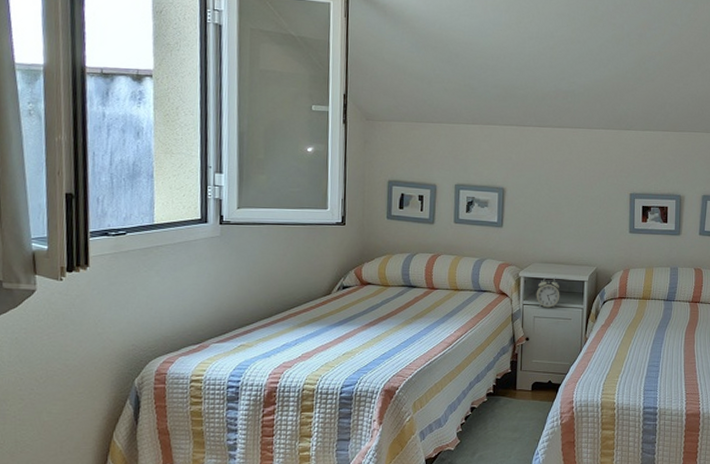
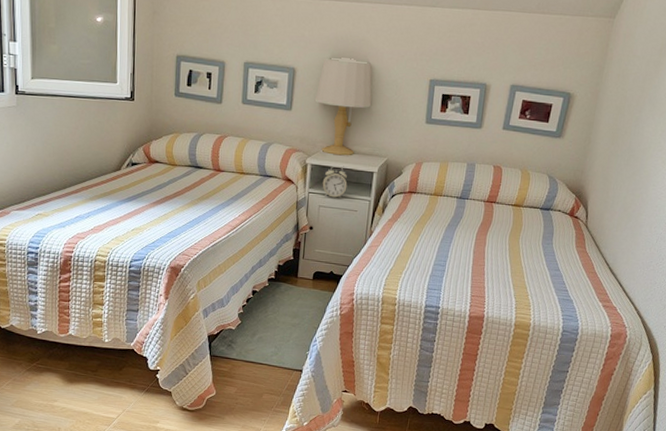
table lamp: none [524,177,579,267] -> present [314,57,372,156]

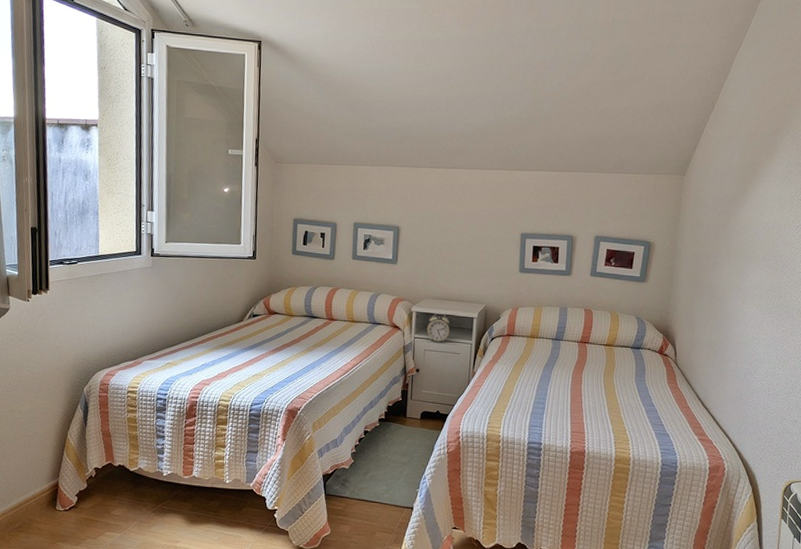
table lamp: present [314,57,372,156] -> none [417,217,470,304]

